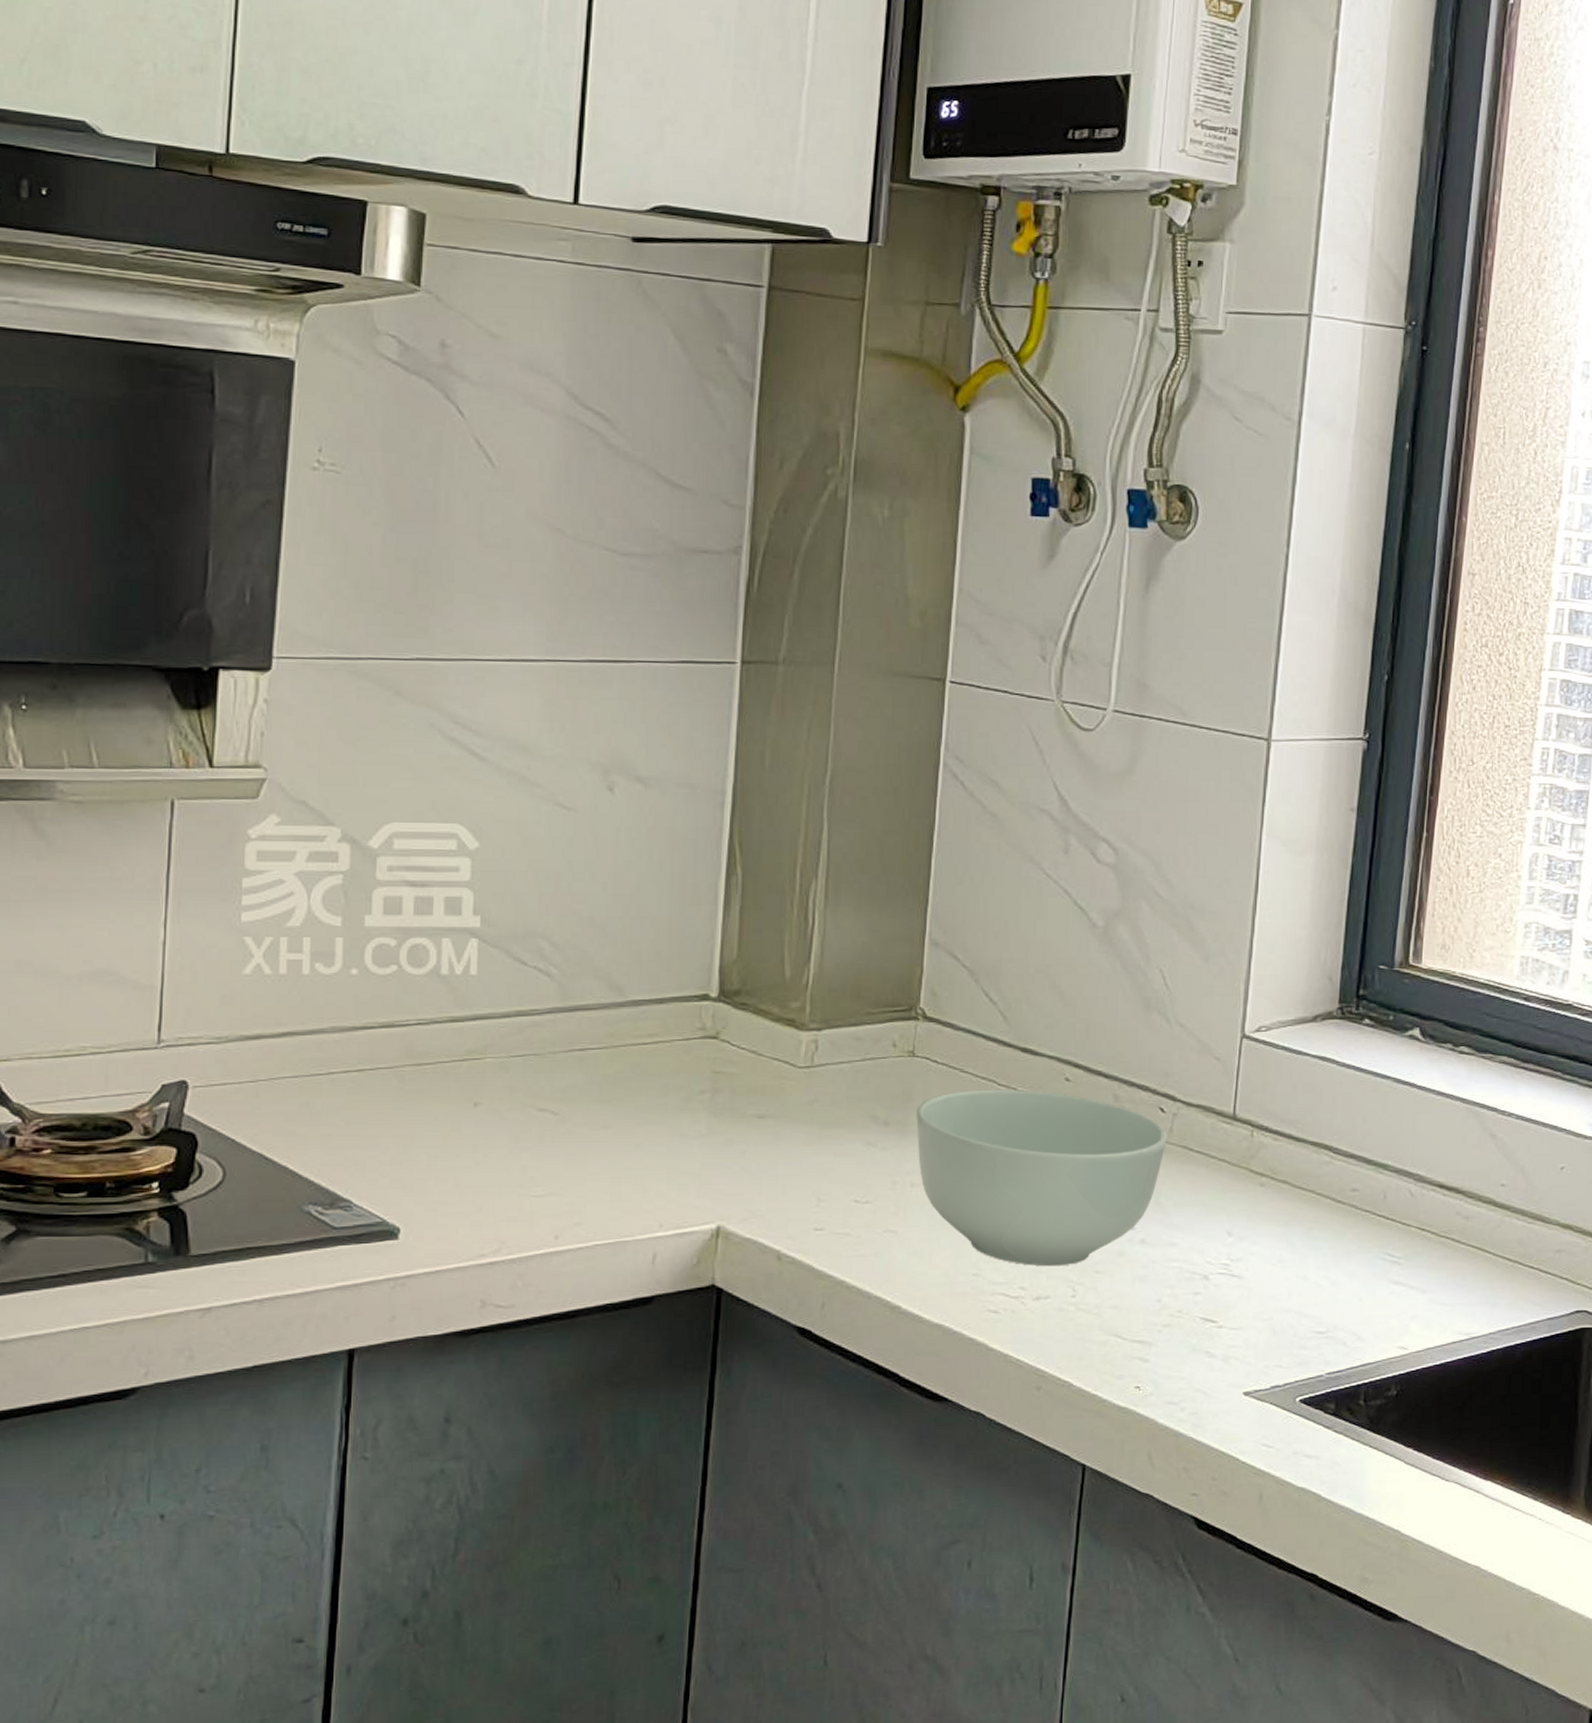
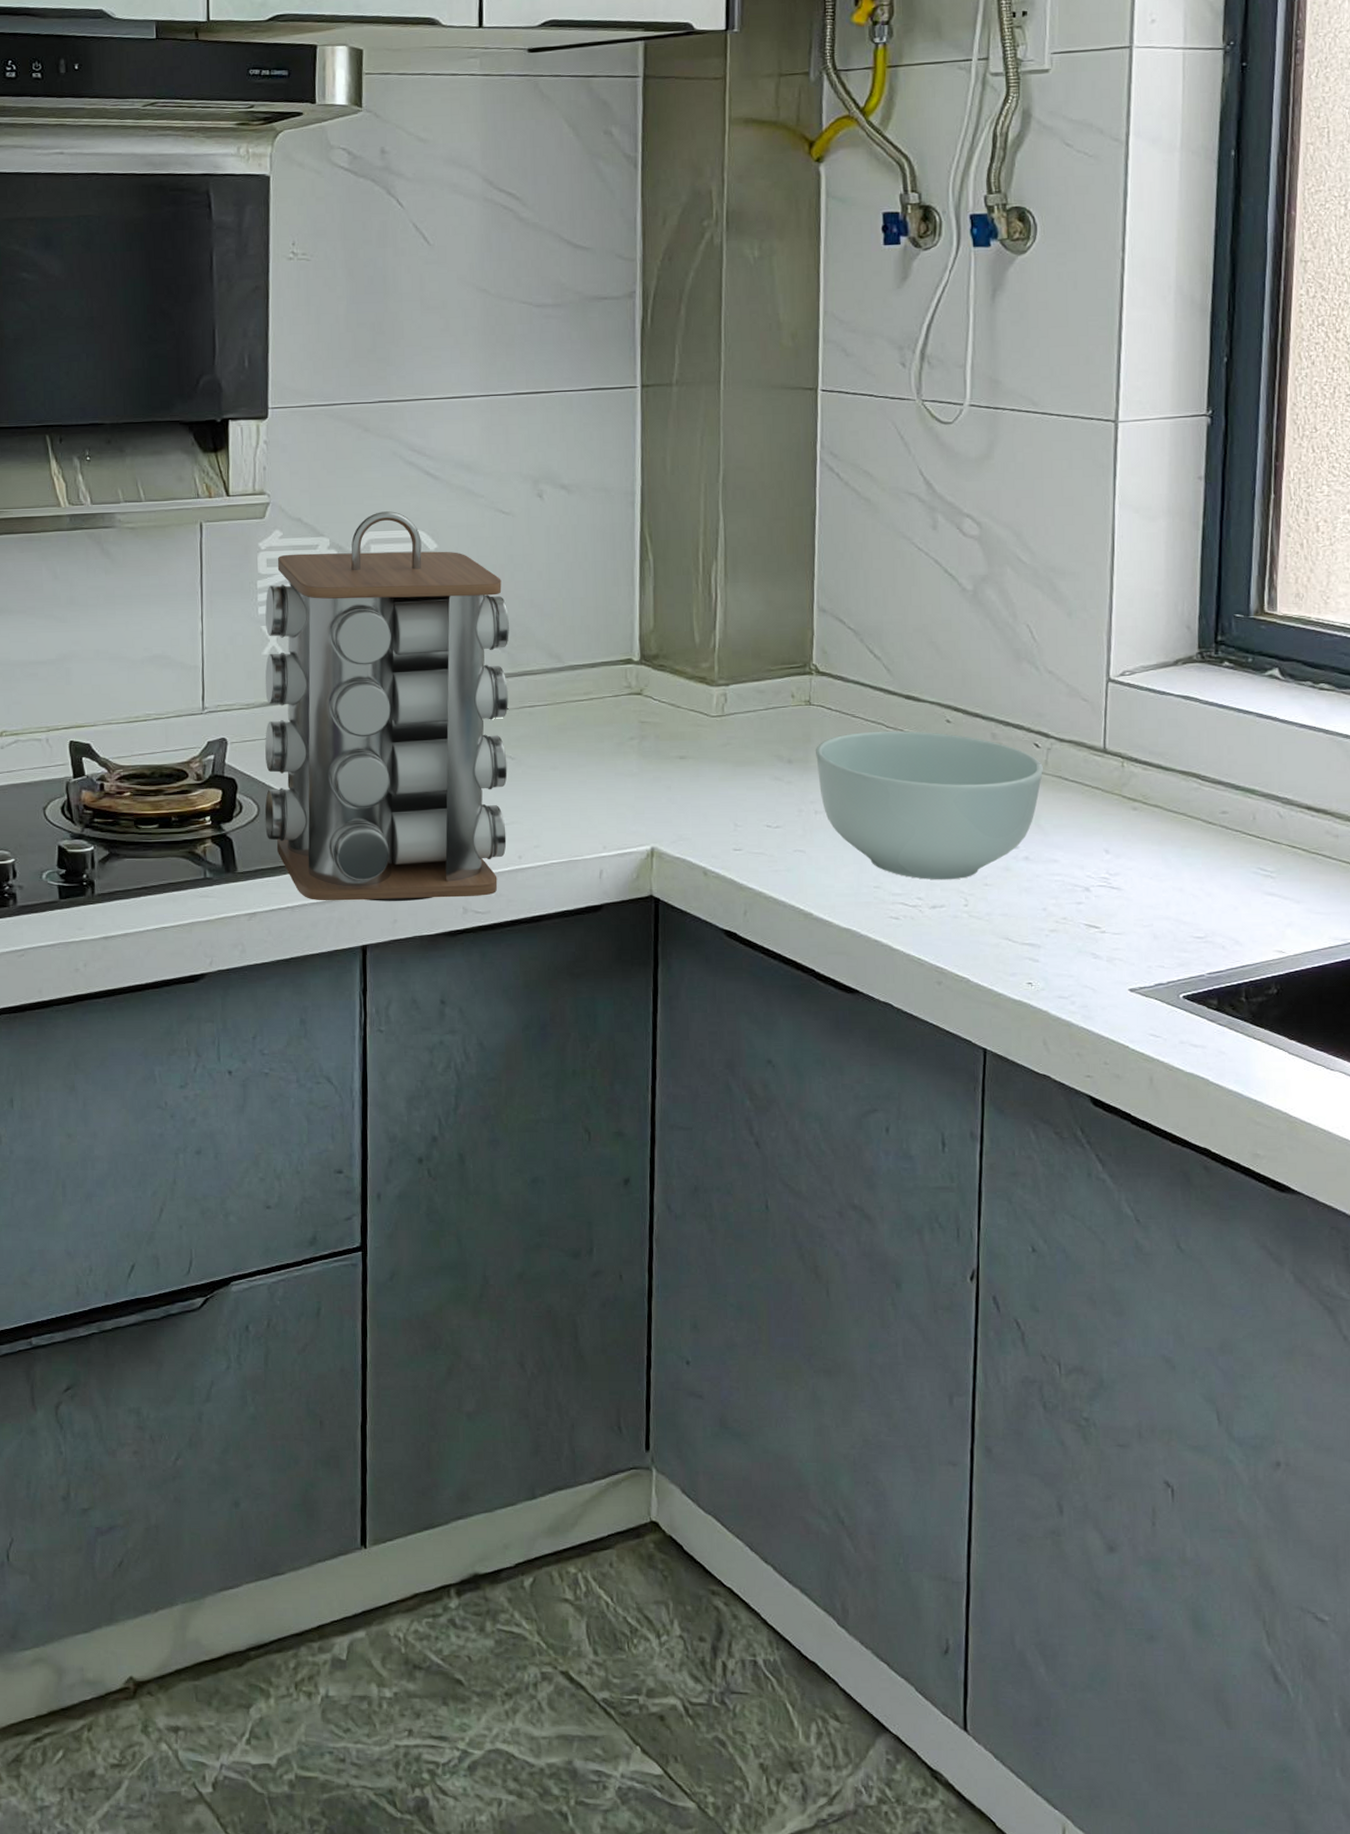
spice rack: none [231,798,562,1293] -> present [264,511,509,901]

